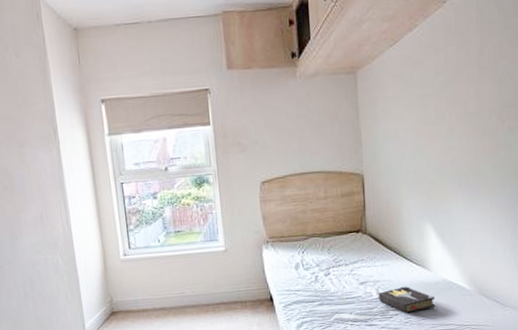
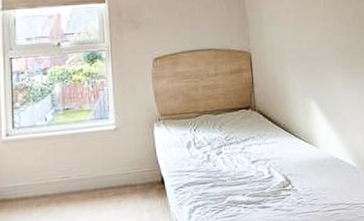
hardback book: present [378,286,436,313] -> none [270,163,326,193]

